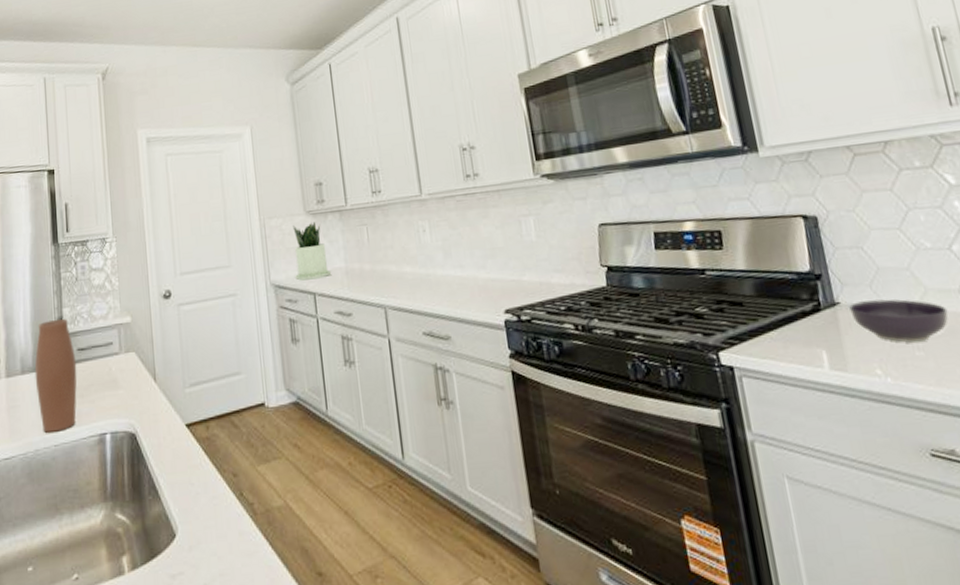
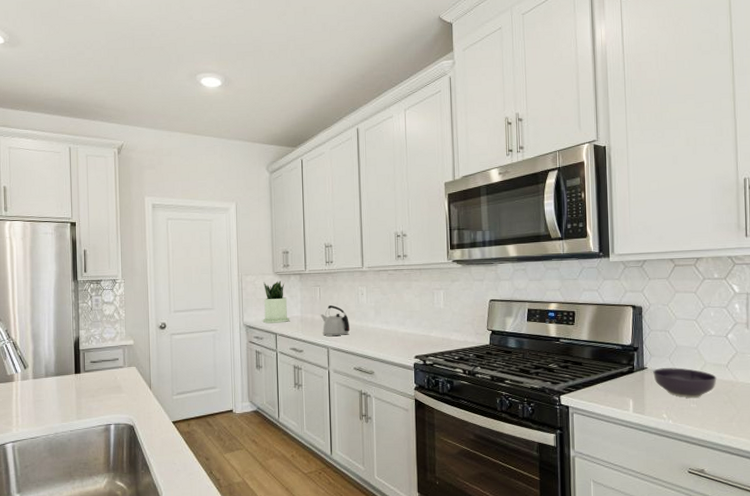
vase: present [34,318,77,433] -> none [56,338,90,421]
kettle: none [370,248,412,293] -> present [320,304,349,337]

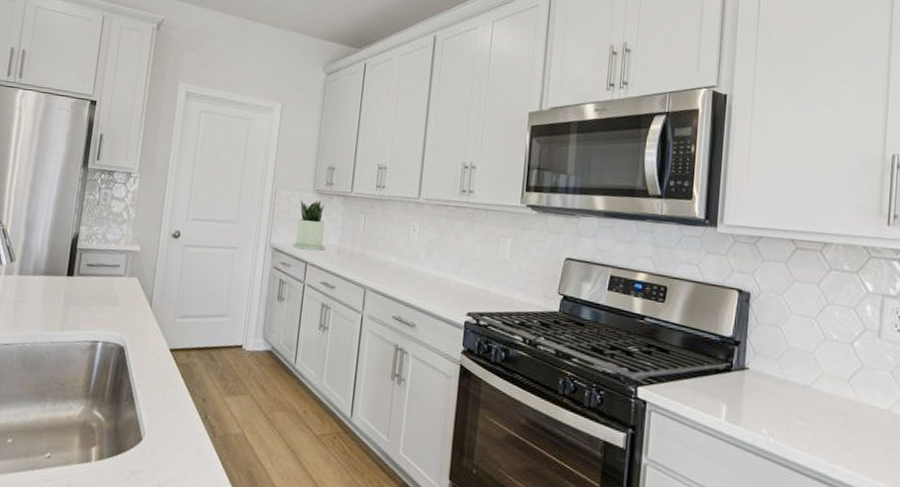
kettle: present [320,304,349,337] -> none [361,237,395,276]
bowl: present [653,368,717,398] -> none [755,371,835,415]

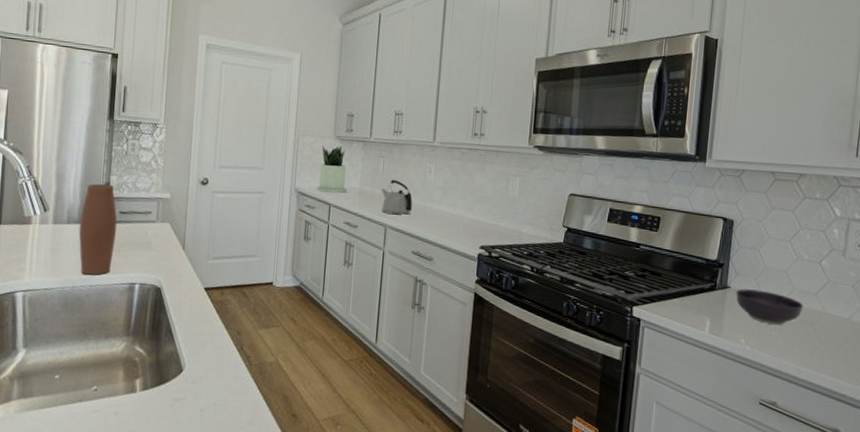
vase: none [43,234,84,331] -> present [79,183,118,275]
kettle: none [361,237,395,276] -> present [381,179,413,215]
bowl: none [755,371,835,415] -> present [736,289,804,325]

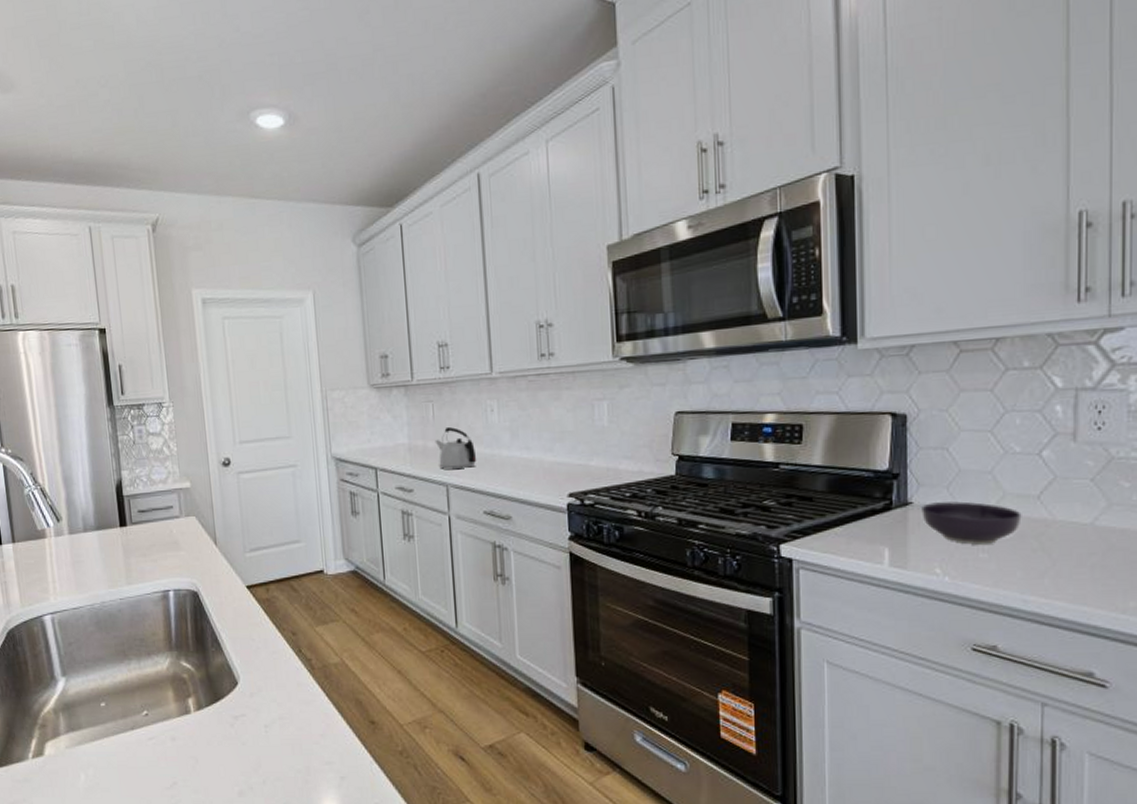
vase: present [79,183,118,275] -> none [96,480,140,587]
planter: present [317,145,348,193] -> none [356,396,394,455]

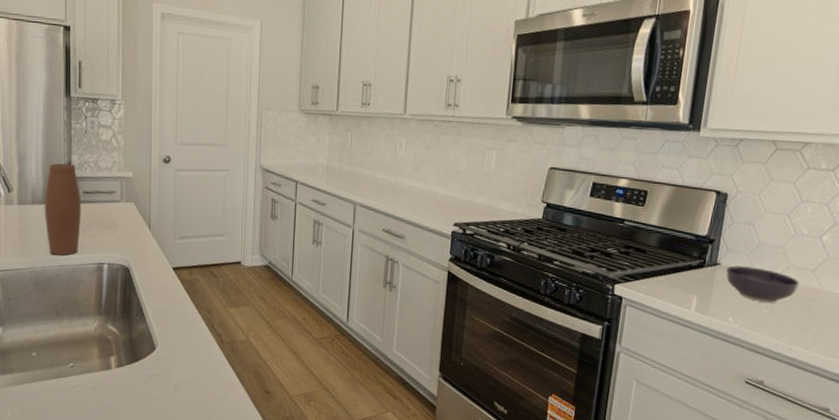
vase: none [96,480,140,587] -> present [44,163,82,256]
kettle: present [434,426,476,470] -> none [349,154,383,191]

